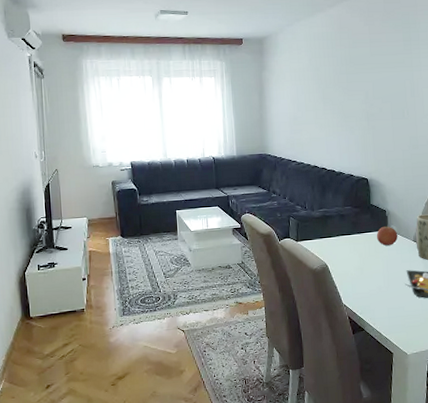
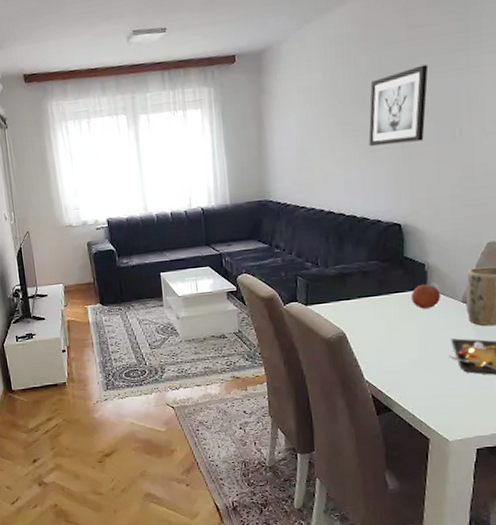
wall art: none [343,61,385,118] -> present [368,64,429,147]

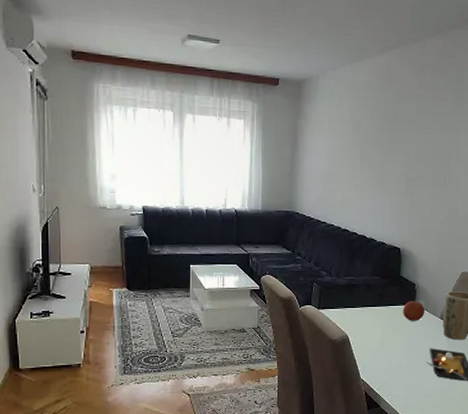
wall art: present [368,64,429,147] -> none [381,121,431,182]

